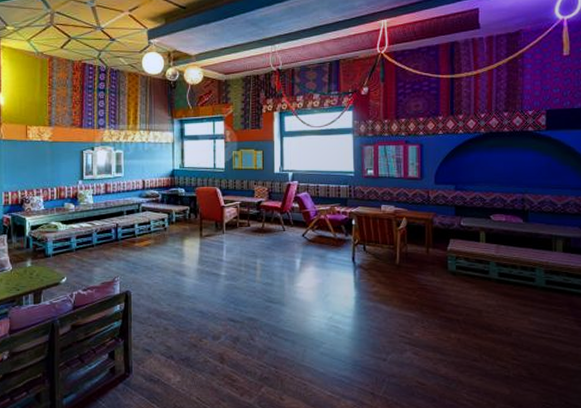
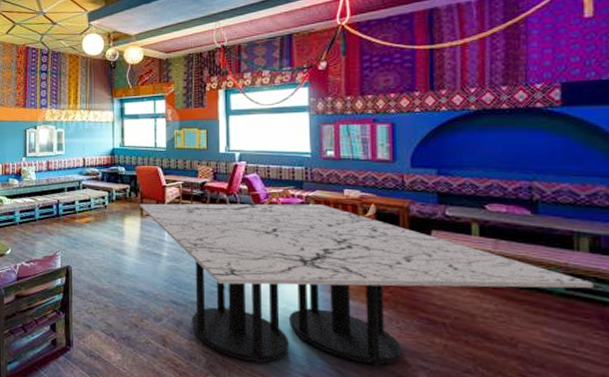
dining table: none [199,219,565,371] -> present [140,203,594,367]

